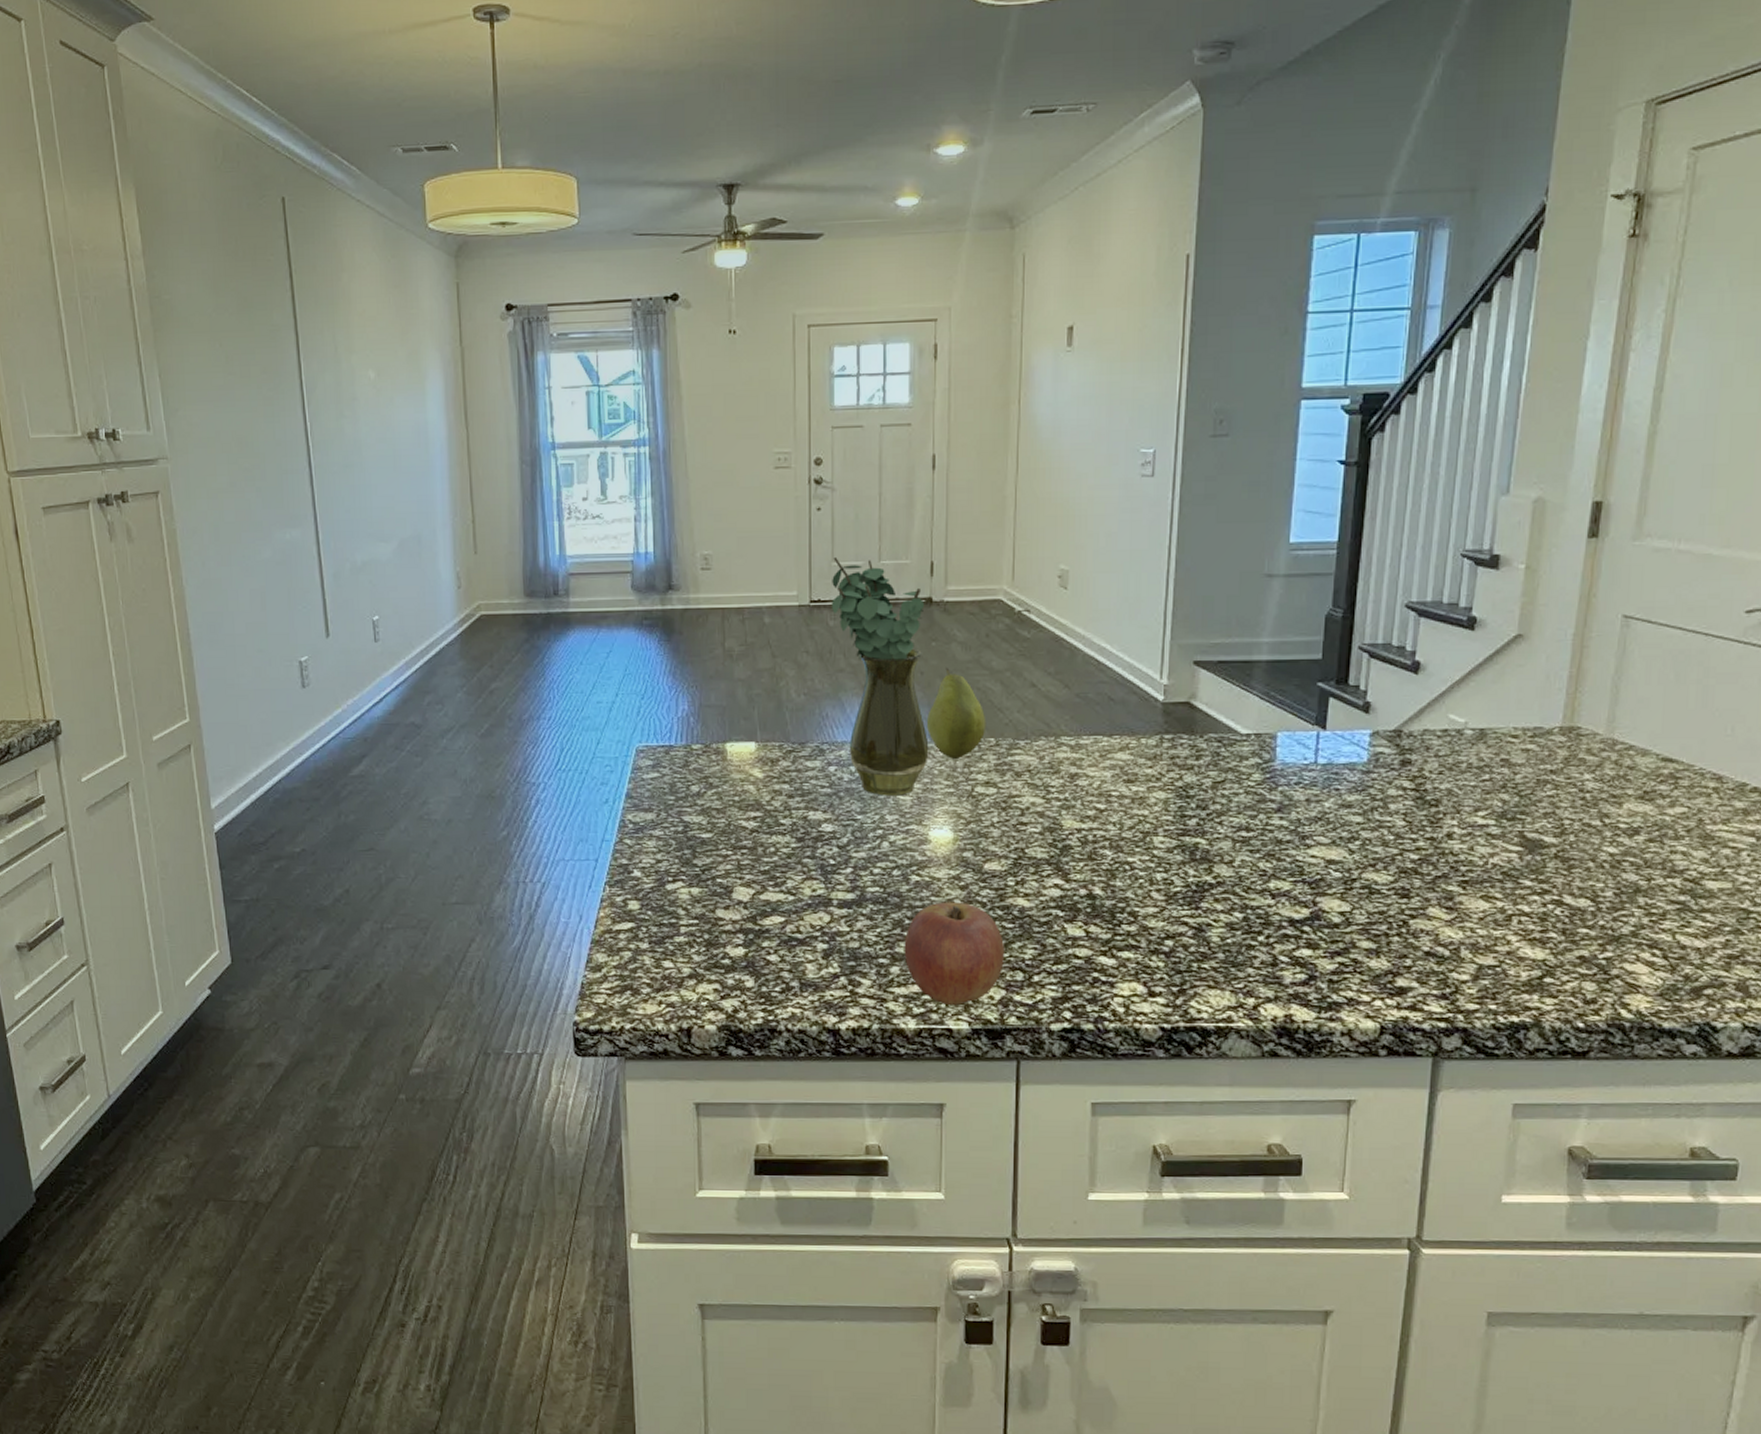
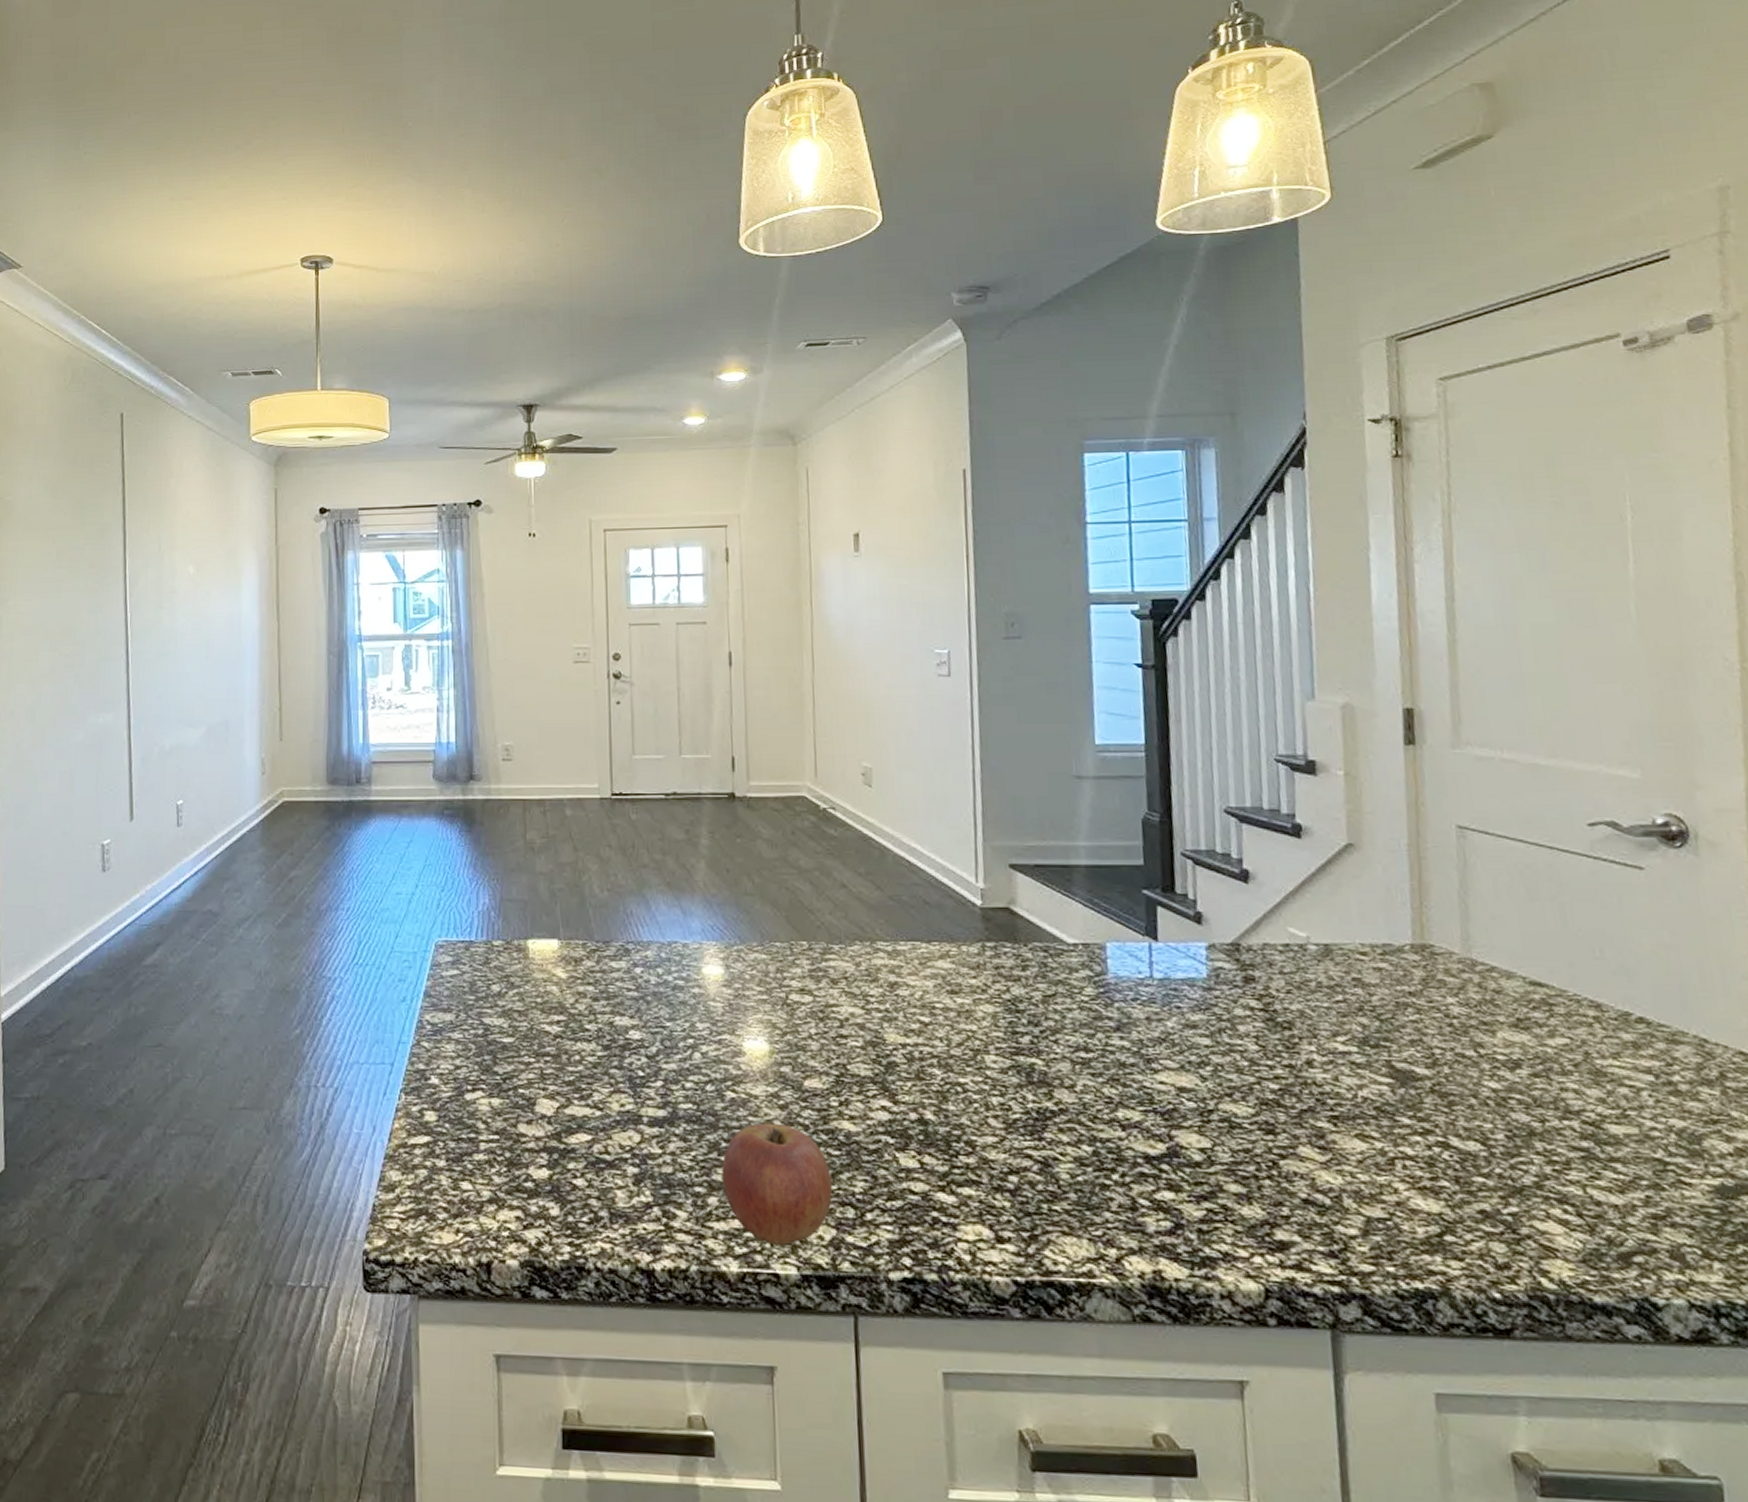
vase: present [831,556,929,796] -> none [632,750,739,1002]
fruit: present [926,667,986,759] -> none [734,864,798,963]

